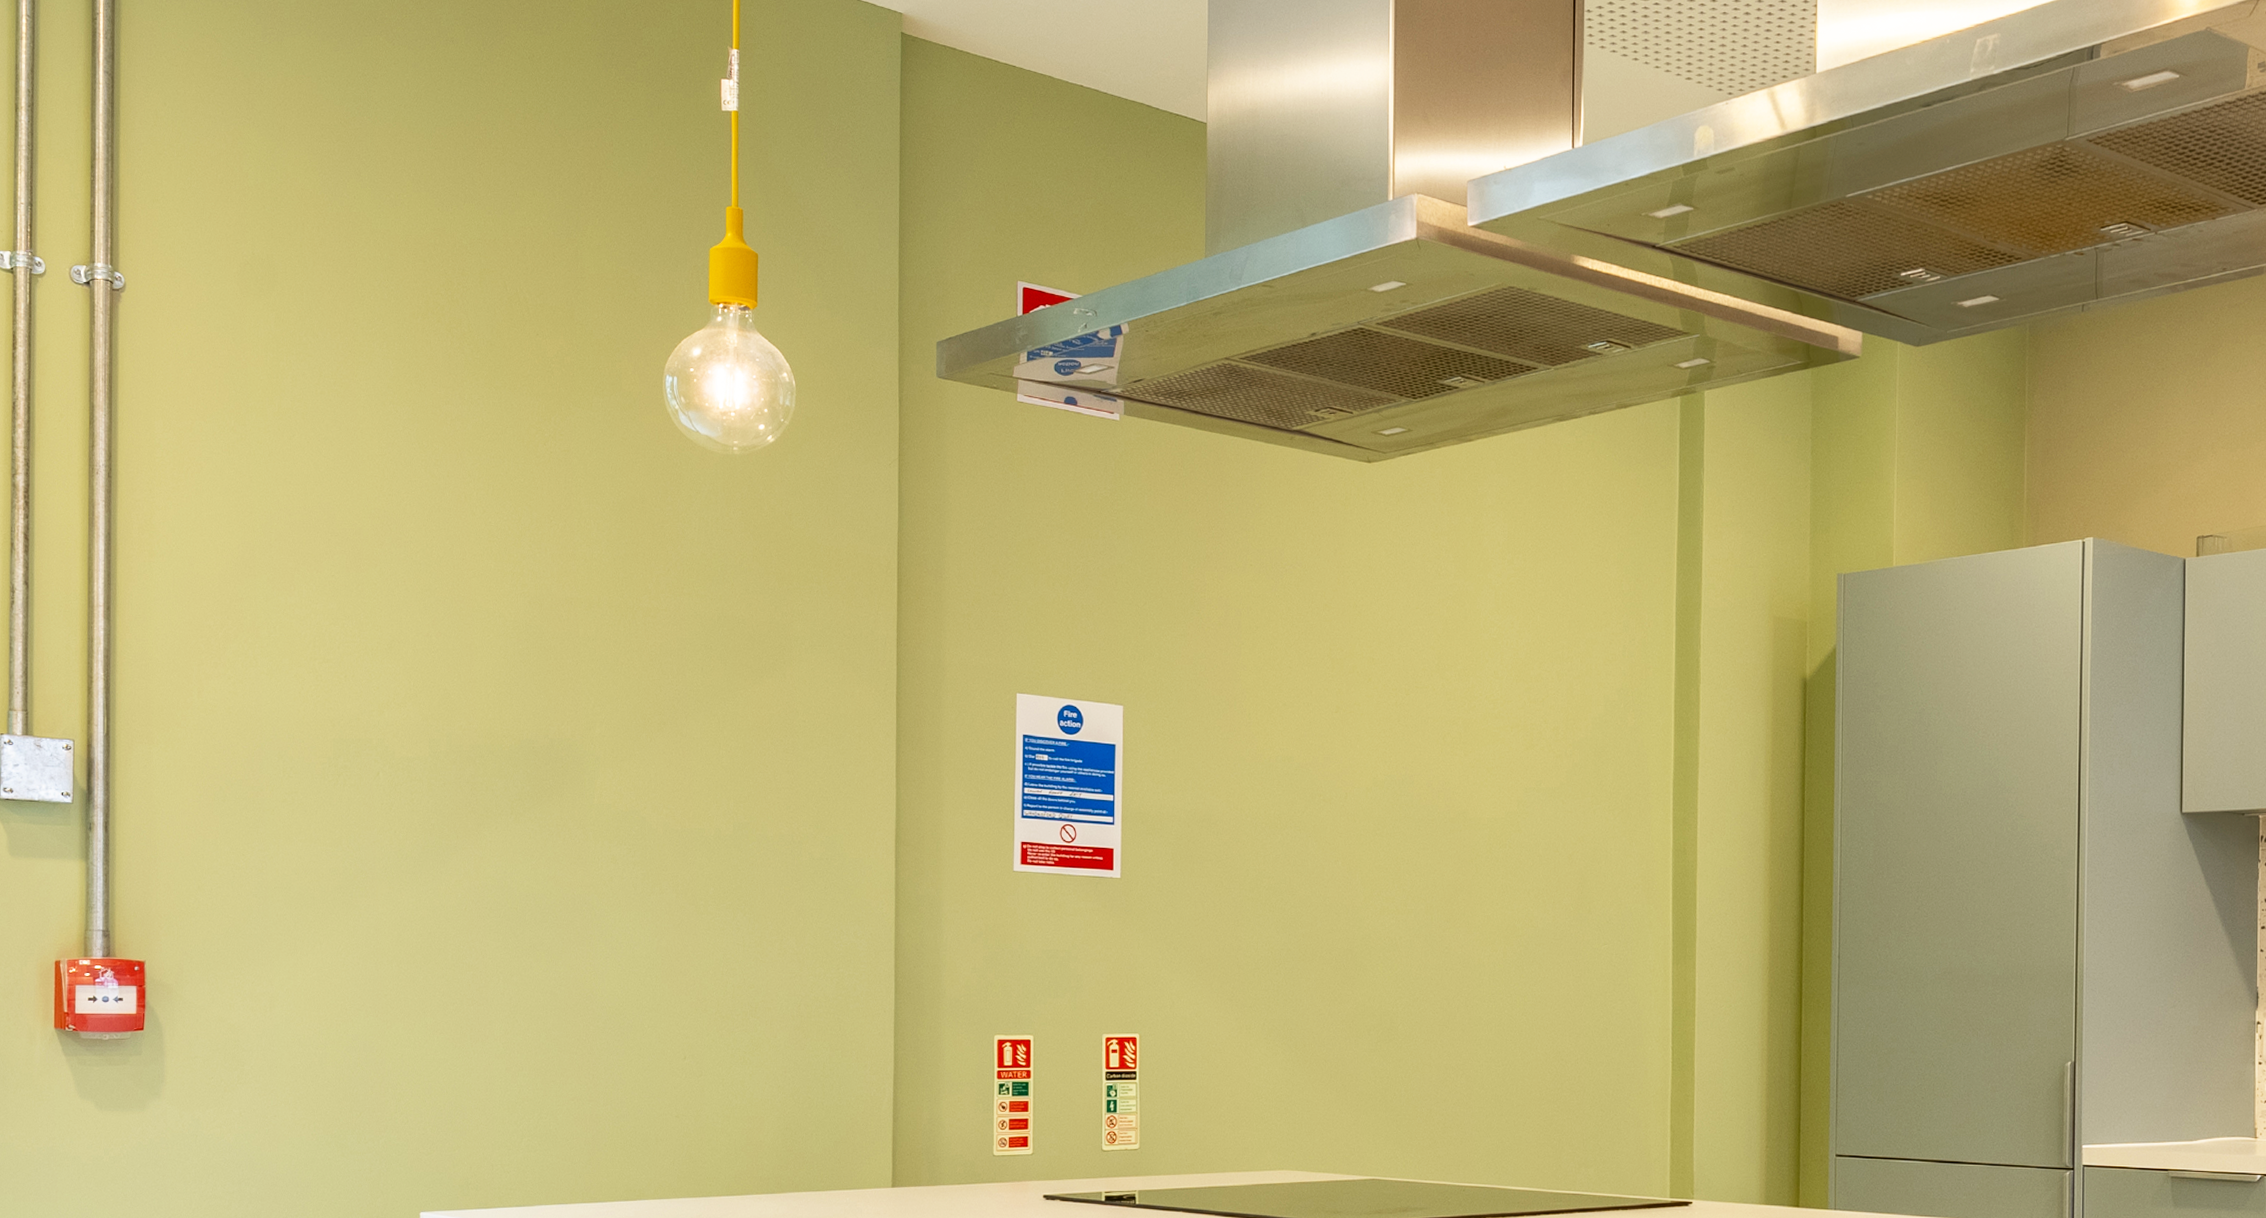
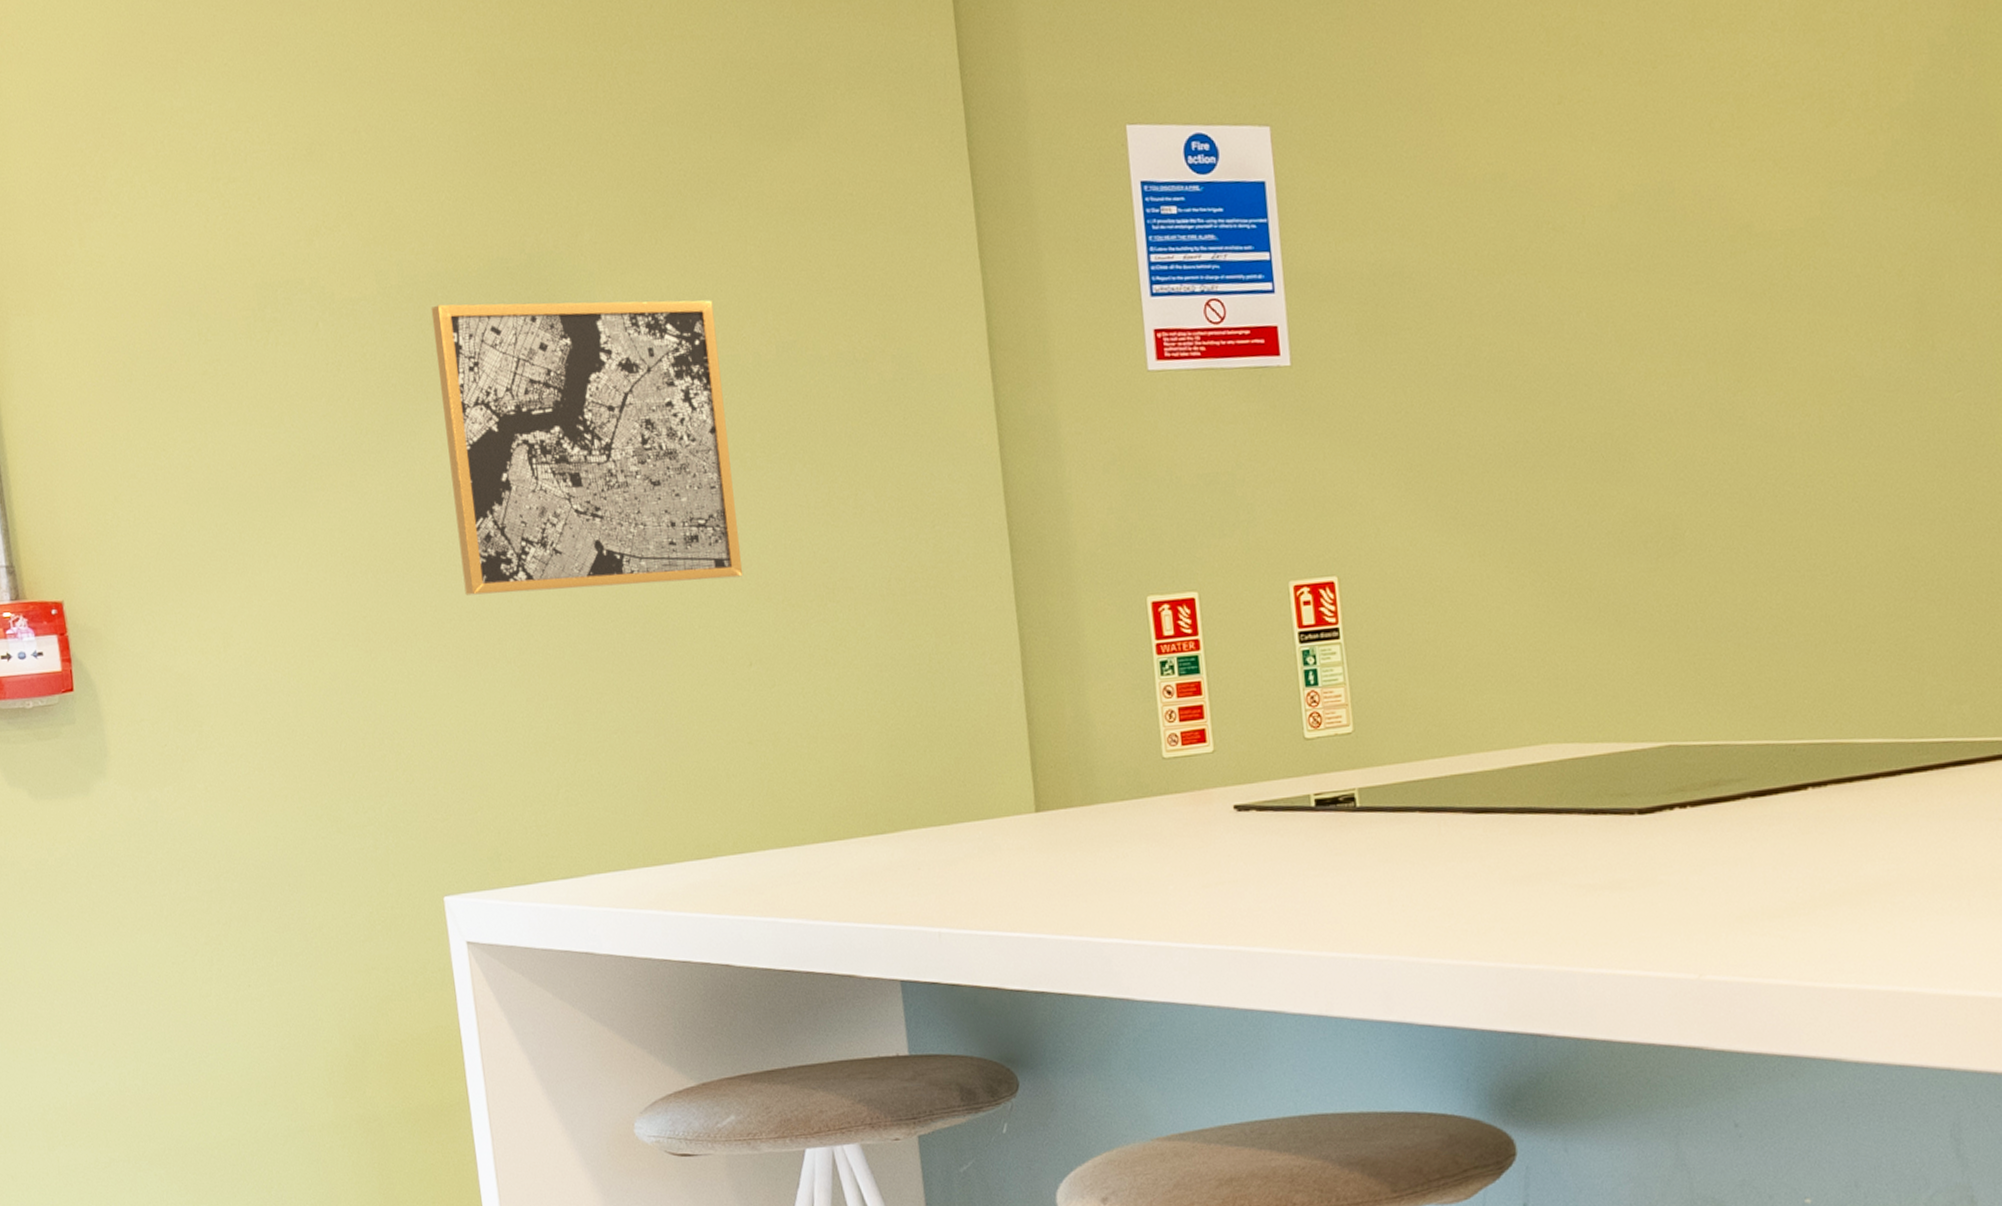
wall art: none [468,769,689,992] -> present [431,299,744,596]

